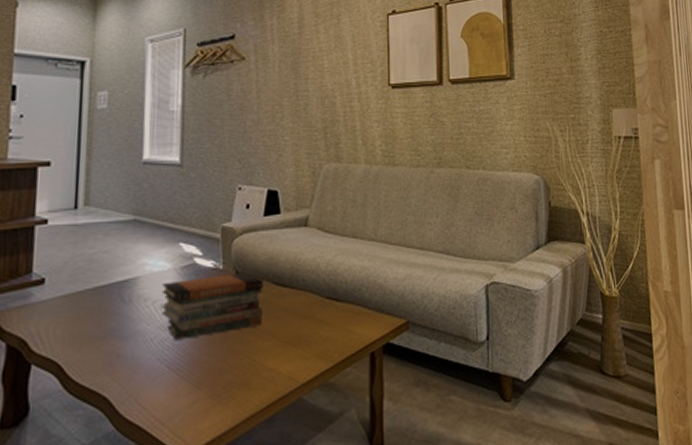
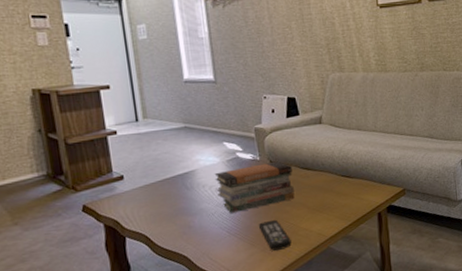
remote control: none [209,352,251,398] -> present [258,219,292,251]

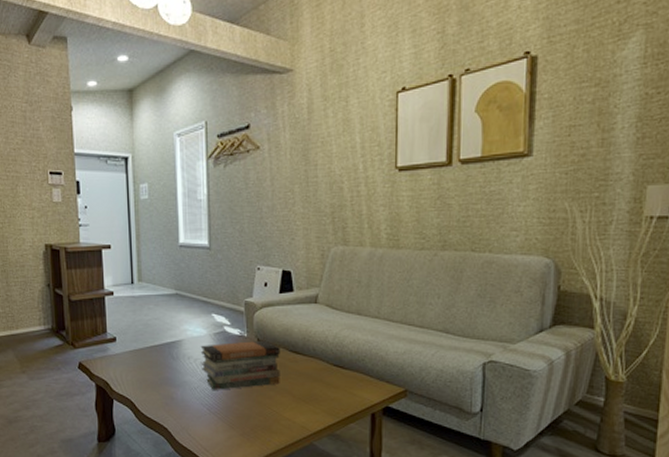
remote control: present [258,219,292,251] -> none [239,403,272,437]

